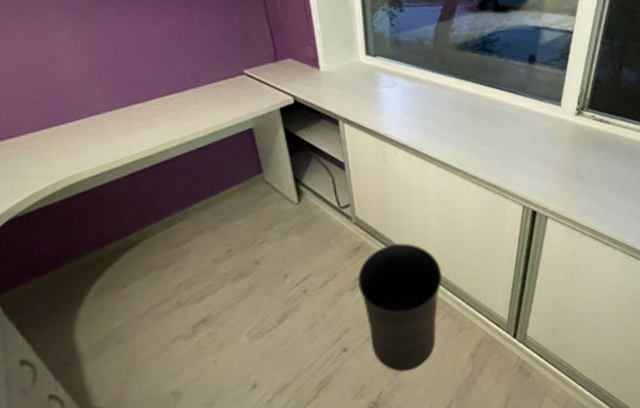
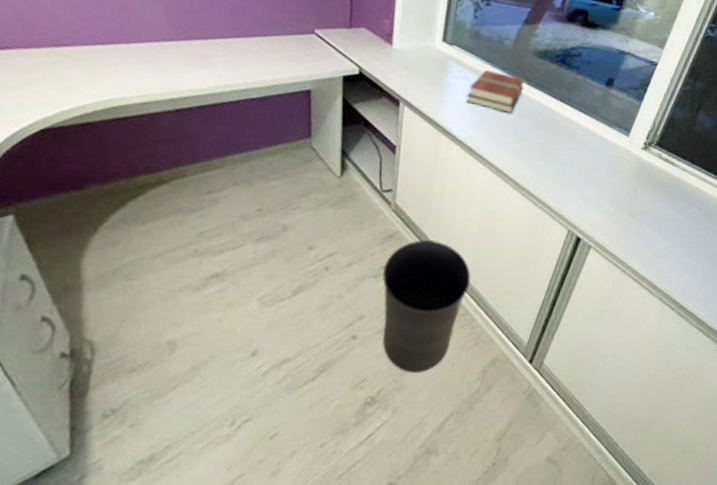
books: none [400,72,453,109] -> present [466,69,524,113]

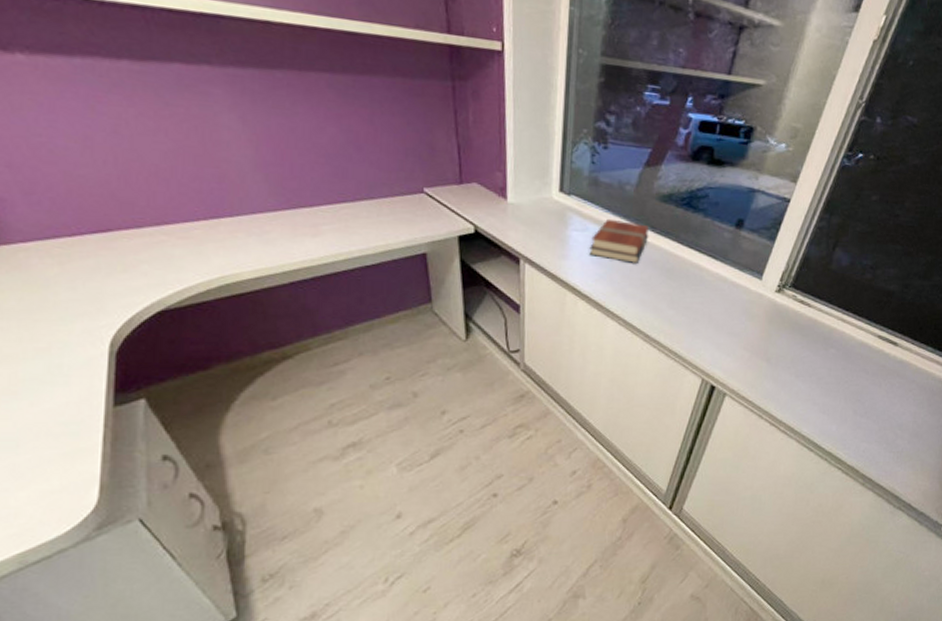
waste bin: present [382,240,471,372] -> none [517,398,606,525]

